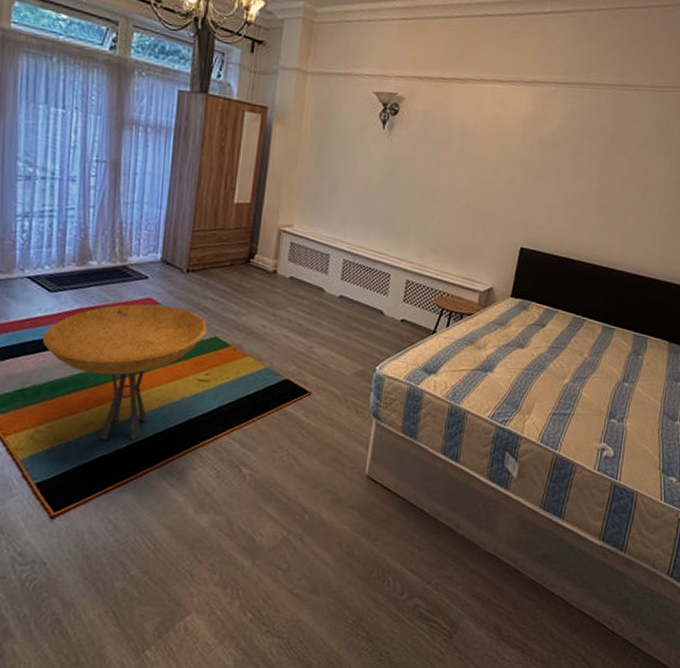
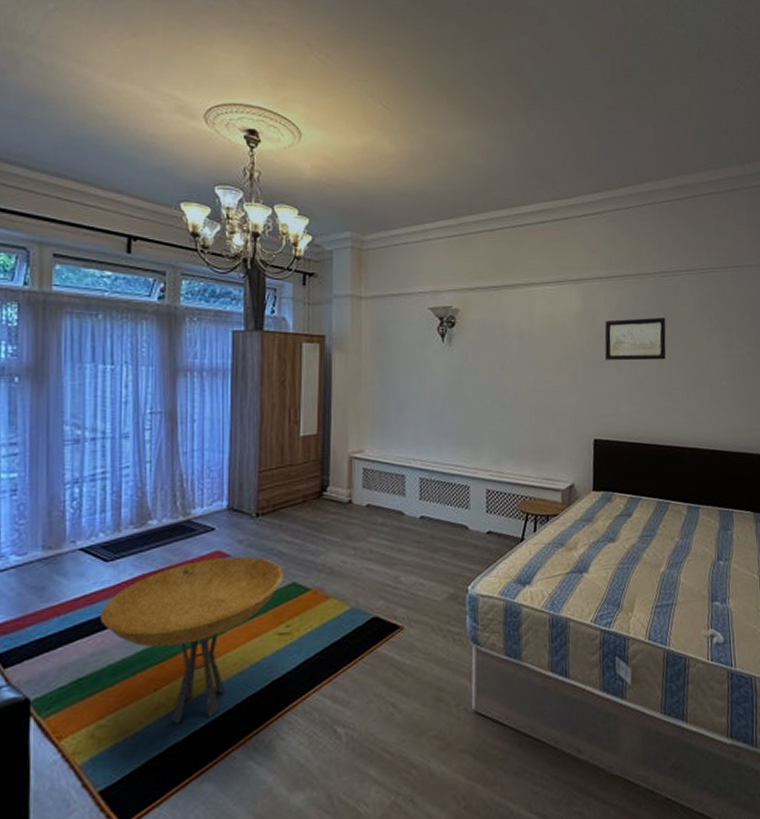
wall art: none [547,128,618,178] -> present [604,318,666,361]

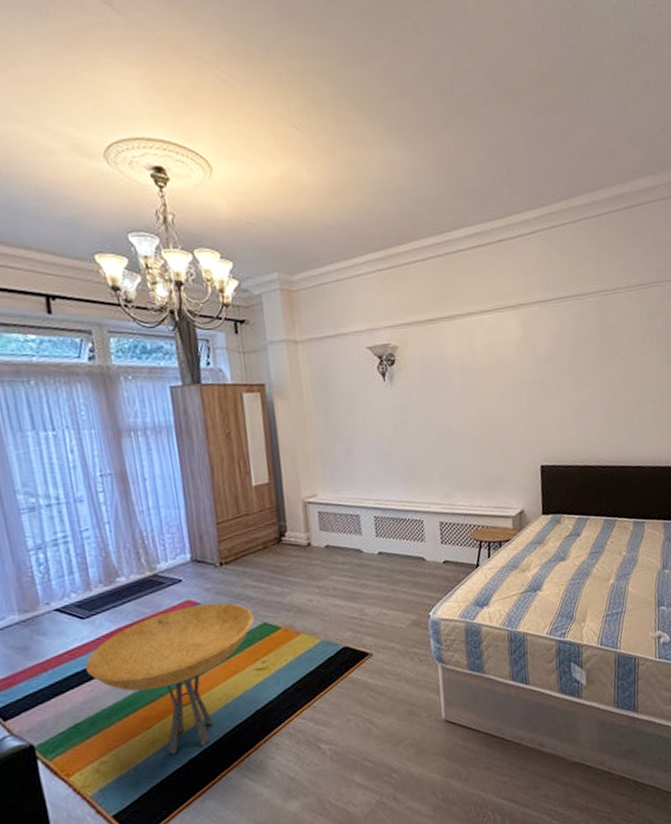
wall art: present [604,318,666,361] -> none [546,338,608,386]

